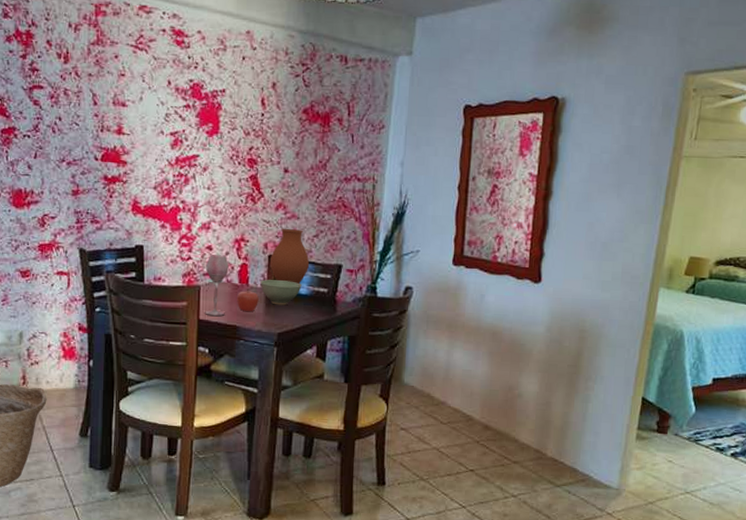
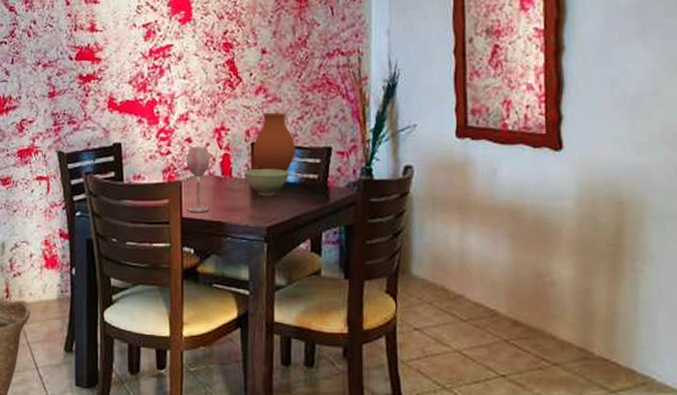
fruit: present [236,288,259,312] -> none [220,180,244,206]

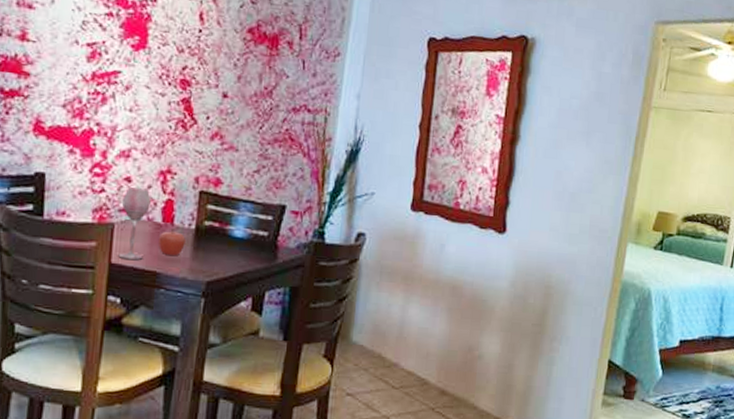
fruit: none [220,180,244,206] -> present [157,228,186,256]
bowl: present [244,169,289,196] -> none [188,219,238,250]
vase: present [254,112,295,171] -> none [201,160,248,225]

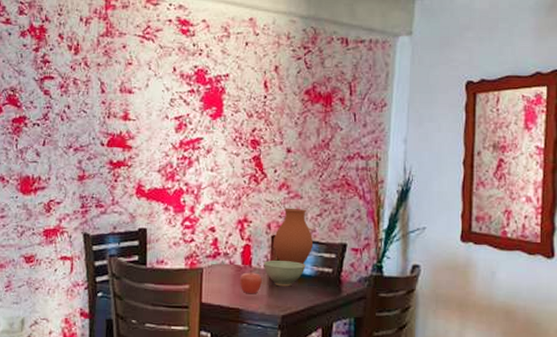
wineglass: present [118,187,151,261] -> none [207,236,232,300]
bowl: none [188,219,238,250] -> present [263,261,306,287]
vase: none [201,160,248,225] -> present [274,208,313,264]

